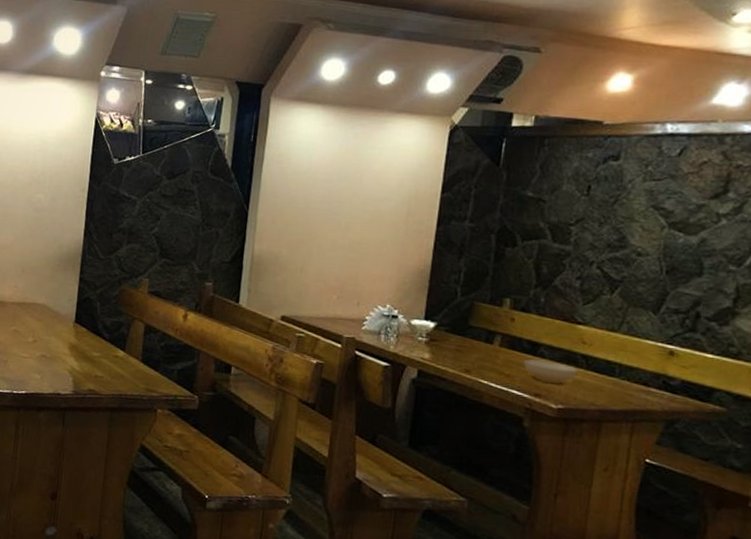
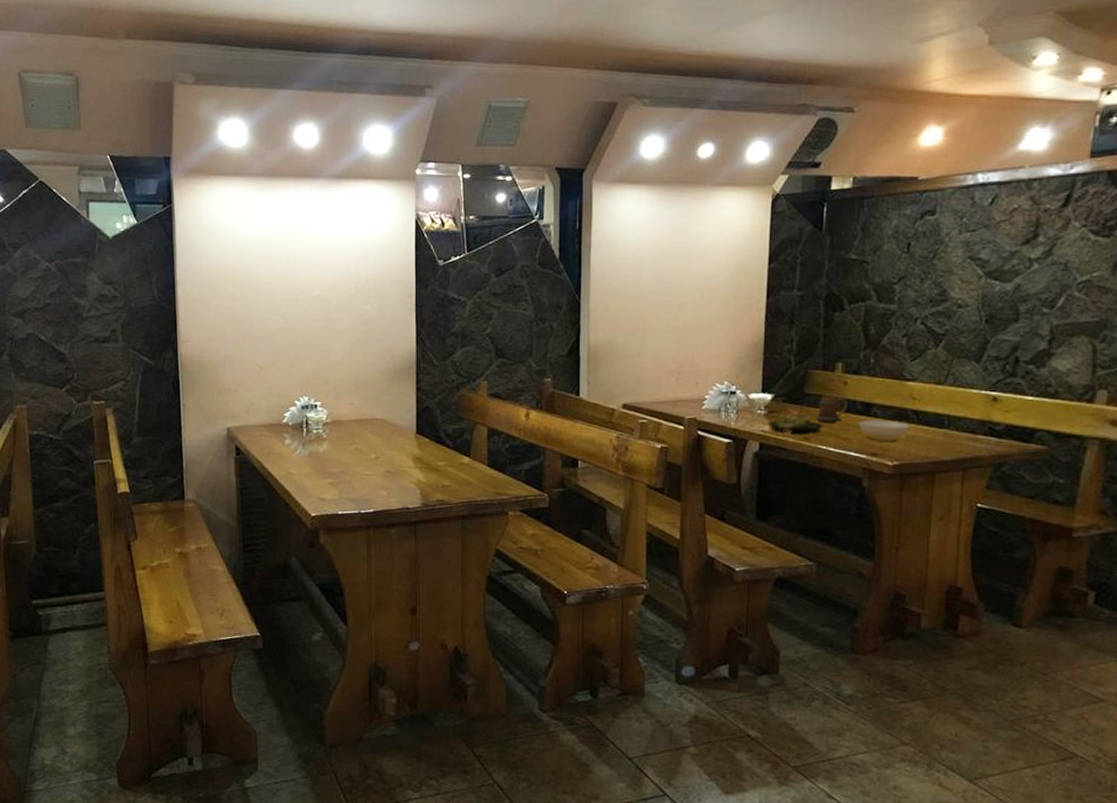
salad: none [429,339,486,366] -> present [769,408,823,434]
beer mug: none [480,330,513,360] -> present [817,396,847,424]

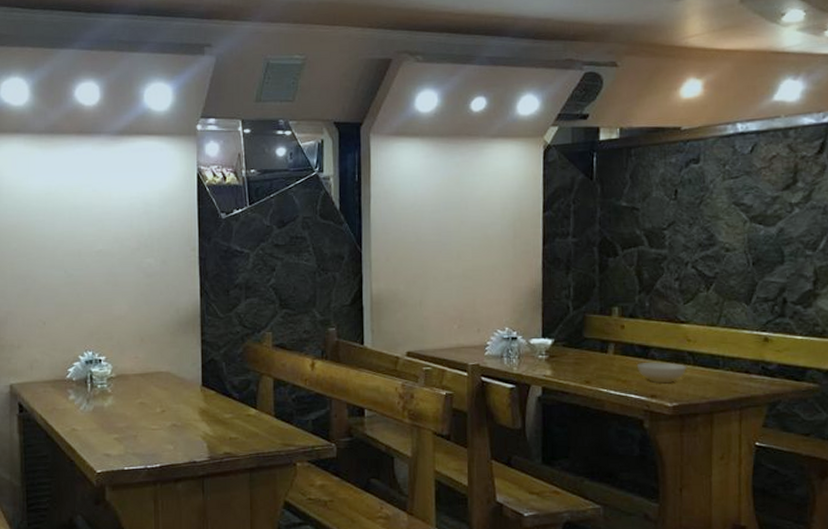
salad: present [769,408,823,434] -> none [550,353,603,378]
beer mug: present [817,396,847,424] -> none [597,340,626,367]

